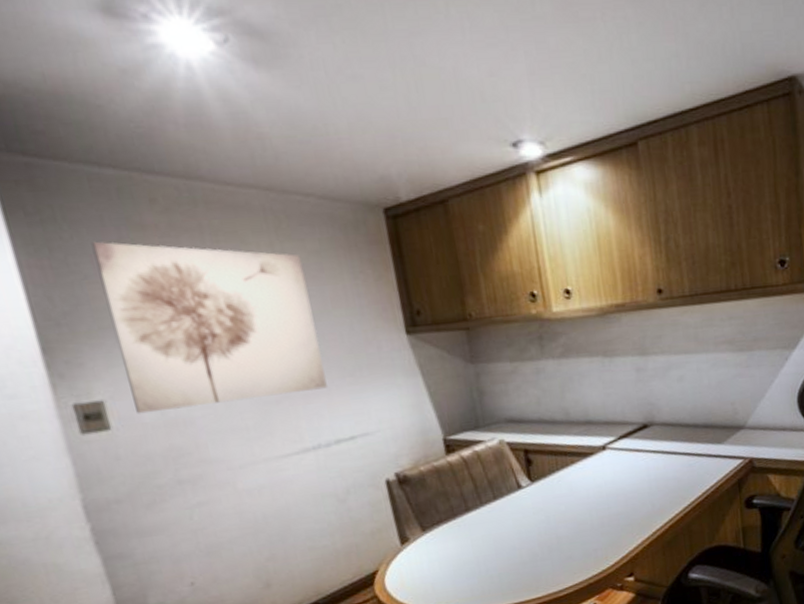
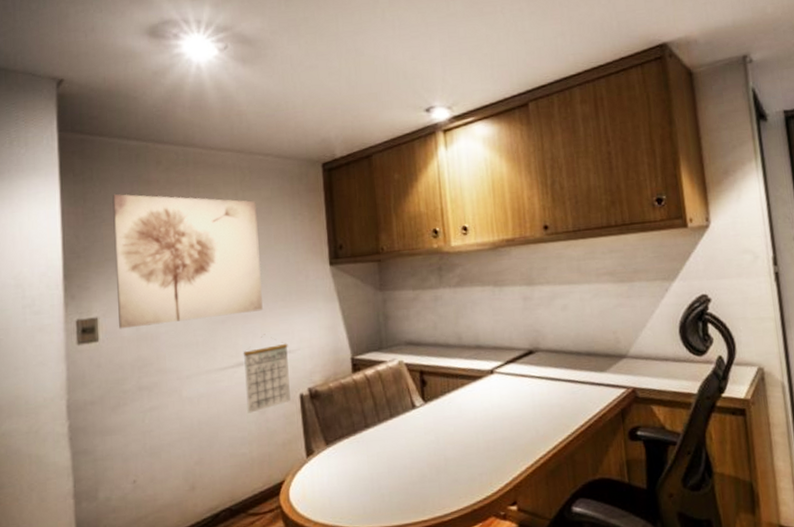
calendar: none [308,415,375,503] -> present [243,334,291,413]

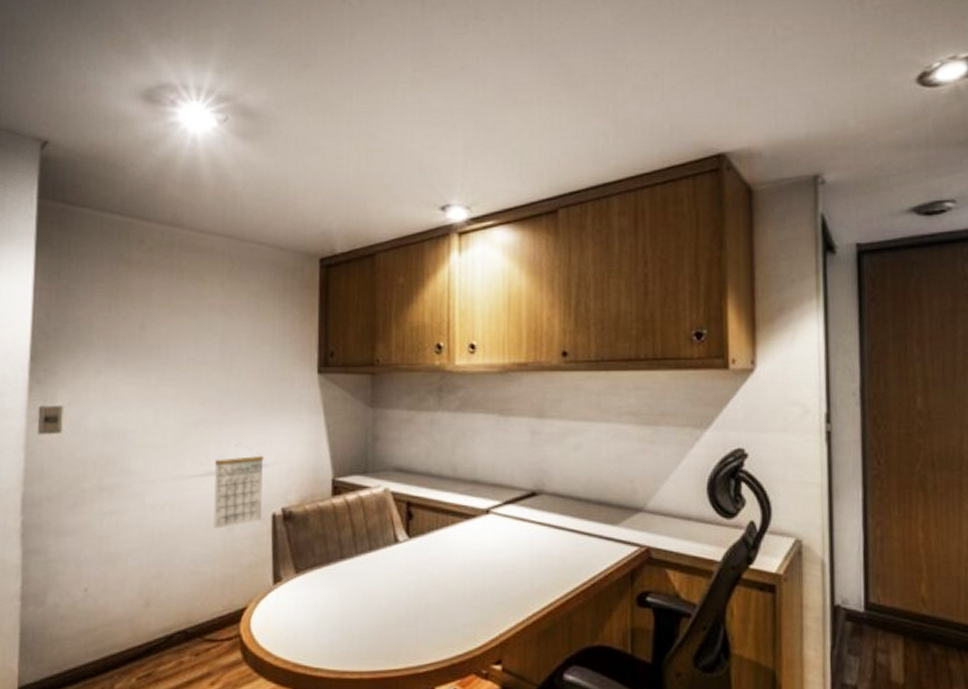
wall art: present [112,193,263,329] -> none [84,272,243,422]

